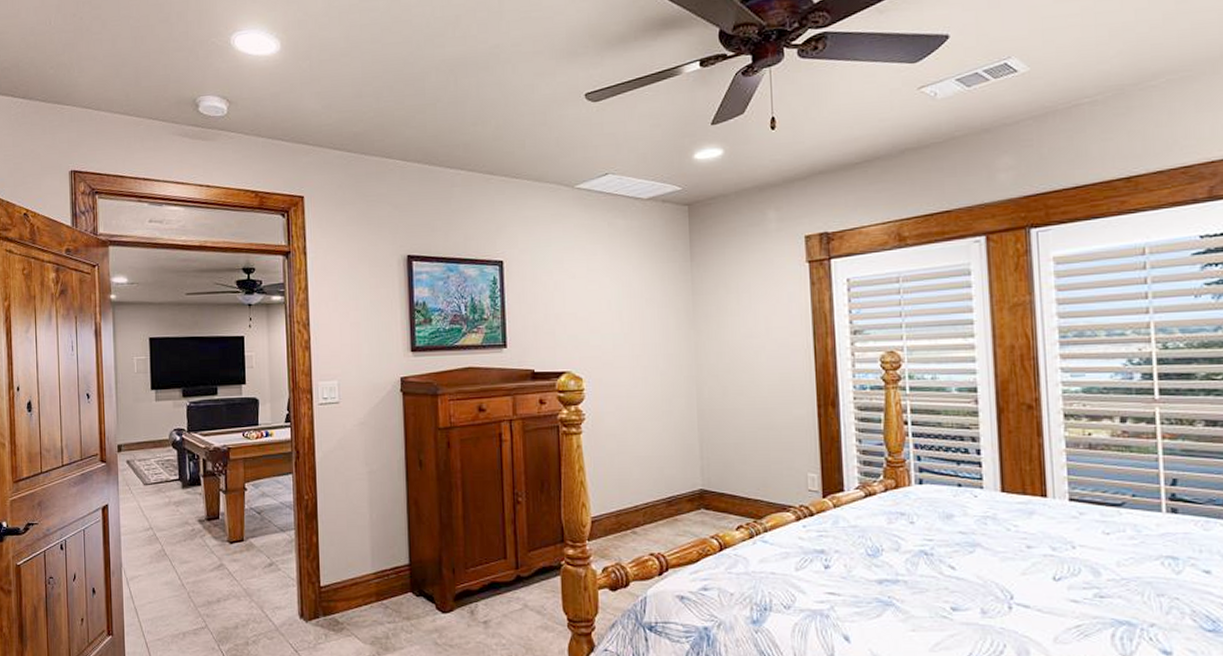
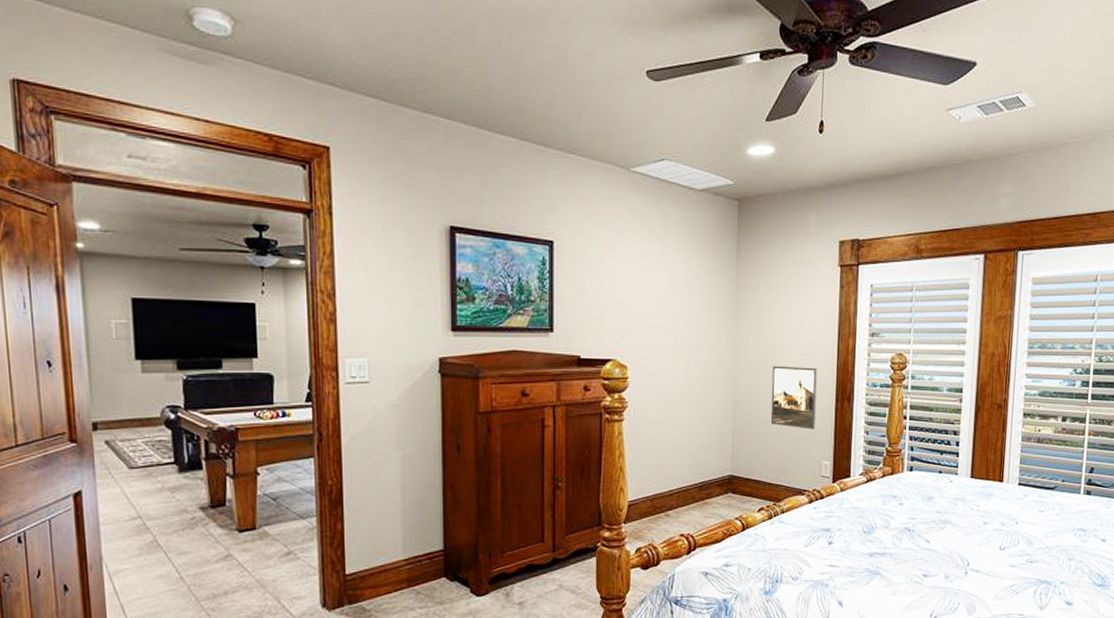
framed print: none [740,370,795,439] -> present [770,366,818,429]

